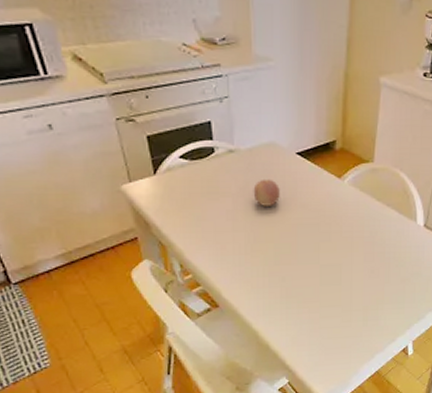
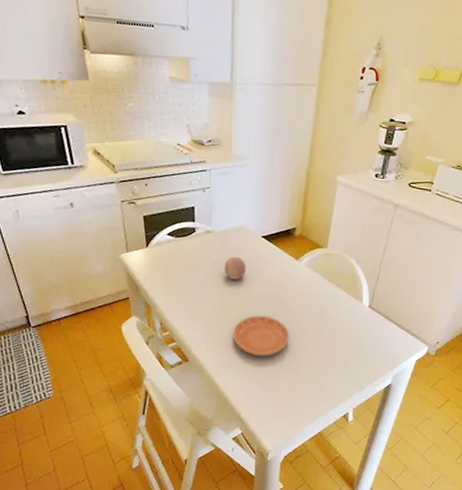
saucer: none [270,245,336,294] -> present [233,315,290,357]

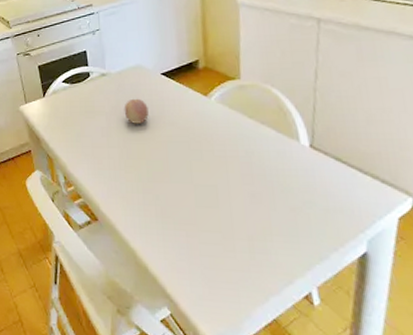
saucer: present [233,315,290,357] -> none [143,163,212,215]

